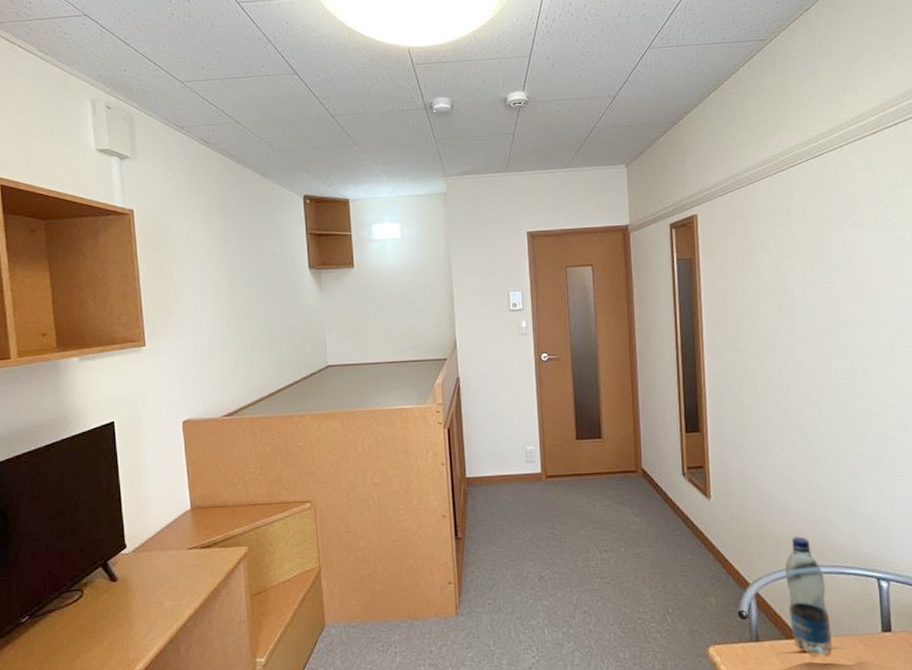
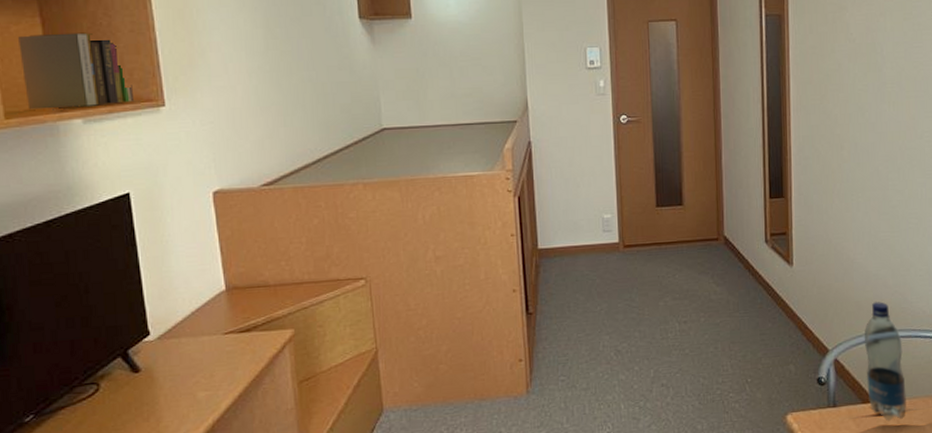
books: none [32,283,121,350] -> present [18,32,135,110]

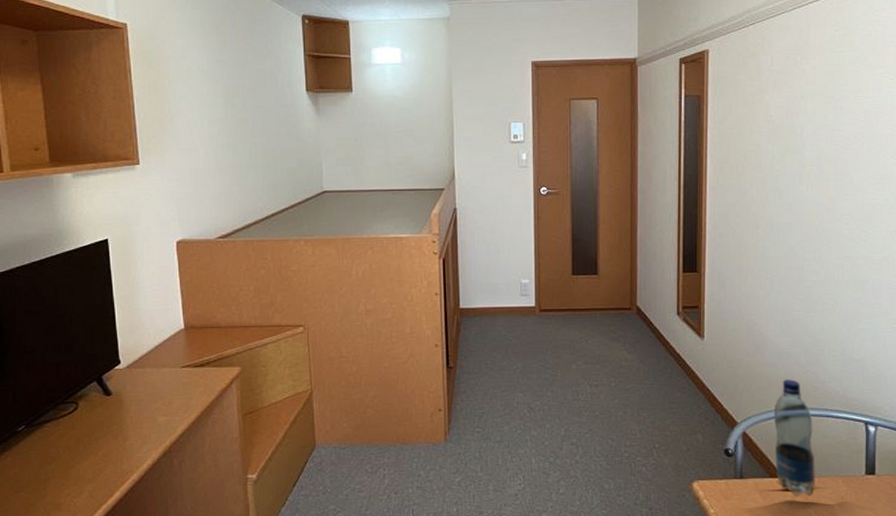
books: present [18,32,135,110] -> none [23,98,115,164]

